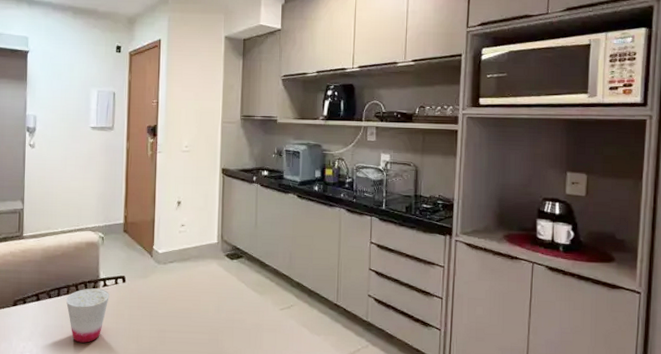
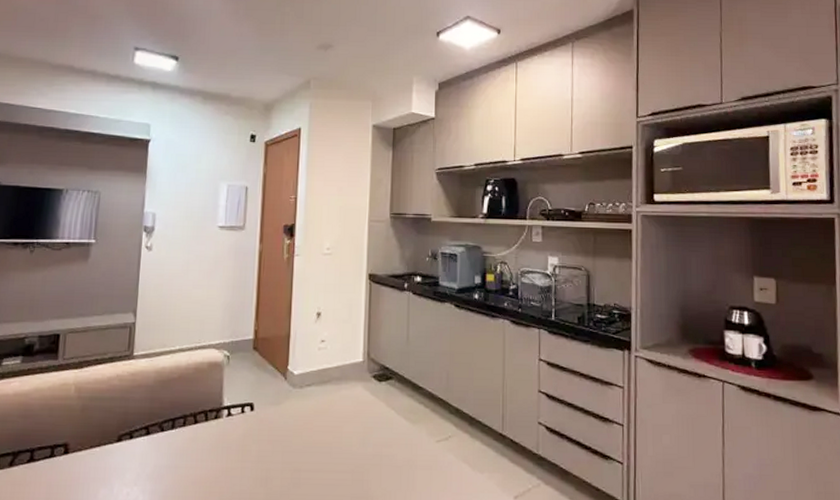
cup: present [65,288,109,343] -> none [181,418,234,487]

